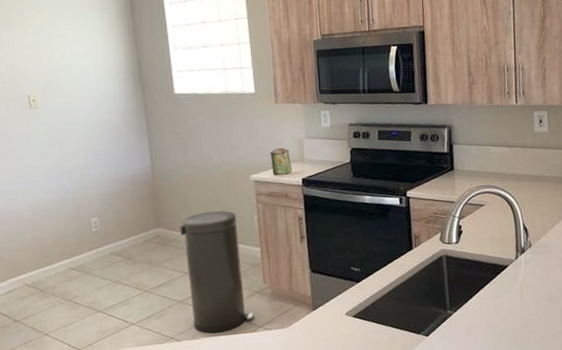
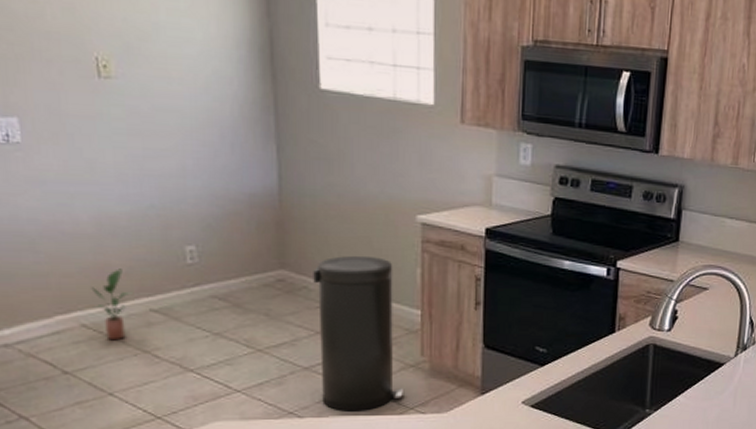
potted plant: none [30,240,58,294] -> present [91,268,133,341]
canister: present [269,147,293,175] -> none [446,183,475,220]

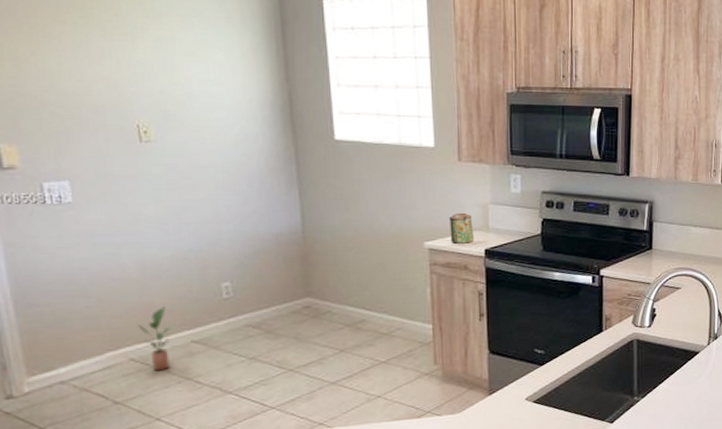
pedal bin: present [313,255,405,412] -> none [335,280,421,419]
canister: none [446,183,475,220] -> present [448,212,474,244]

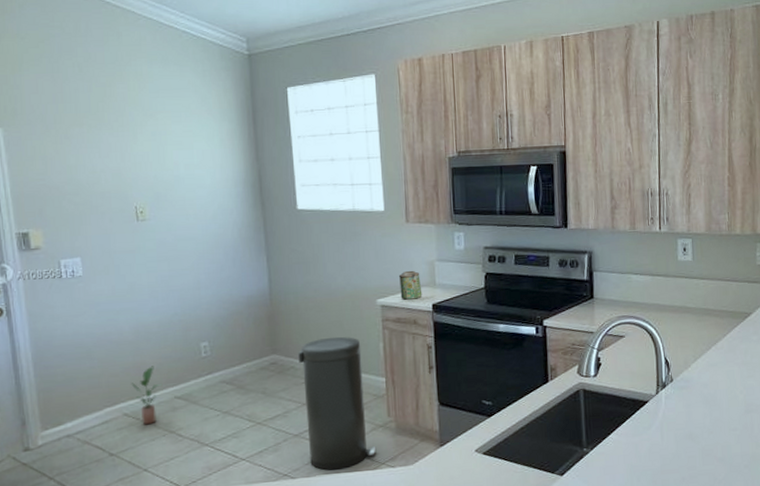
pedal bin: none [335,280,421,419] -> present [298,336,377,471]

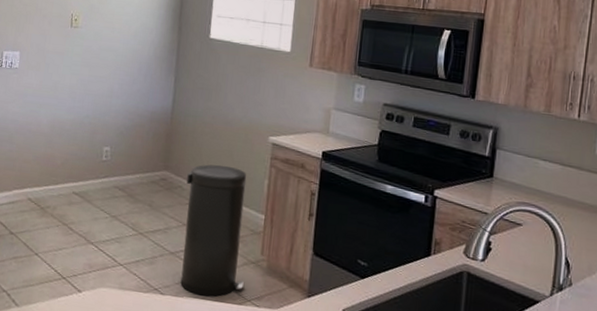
potted plant: present [131,366,162,425] -> none [38,159,64,213]
canister: present [398,270,423,300] -> none [292,113,315,144]

